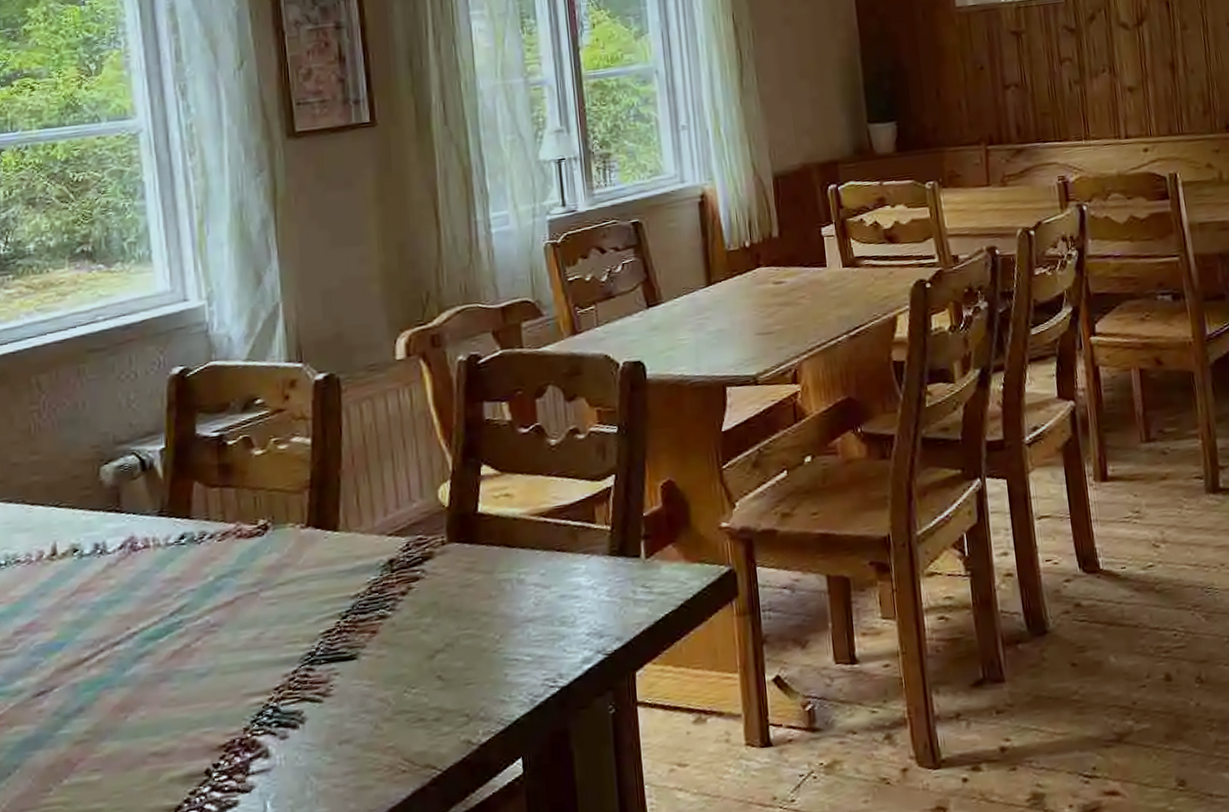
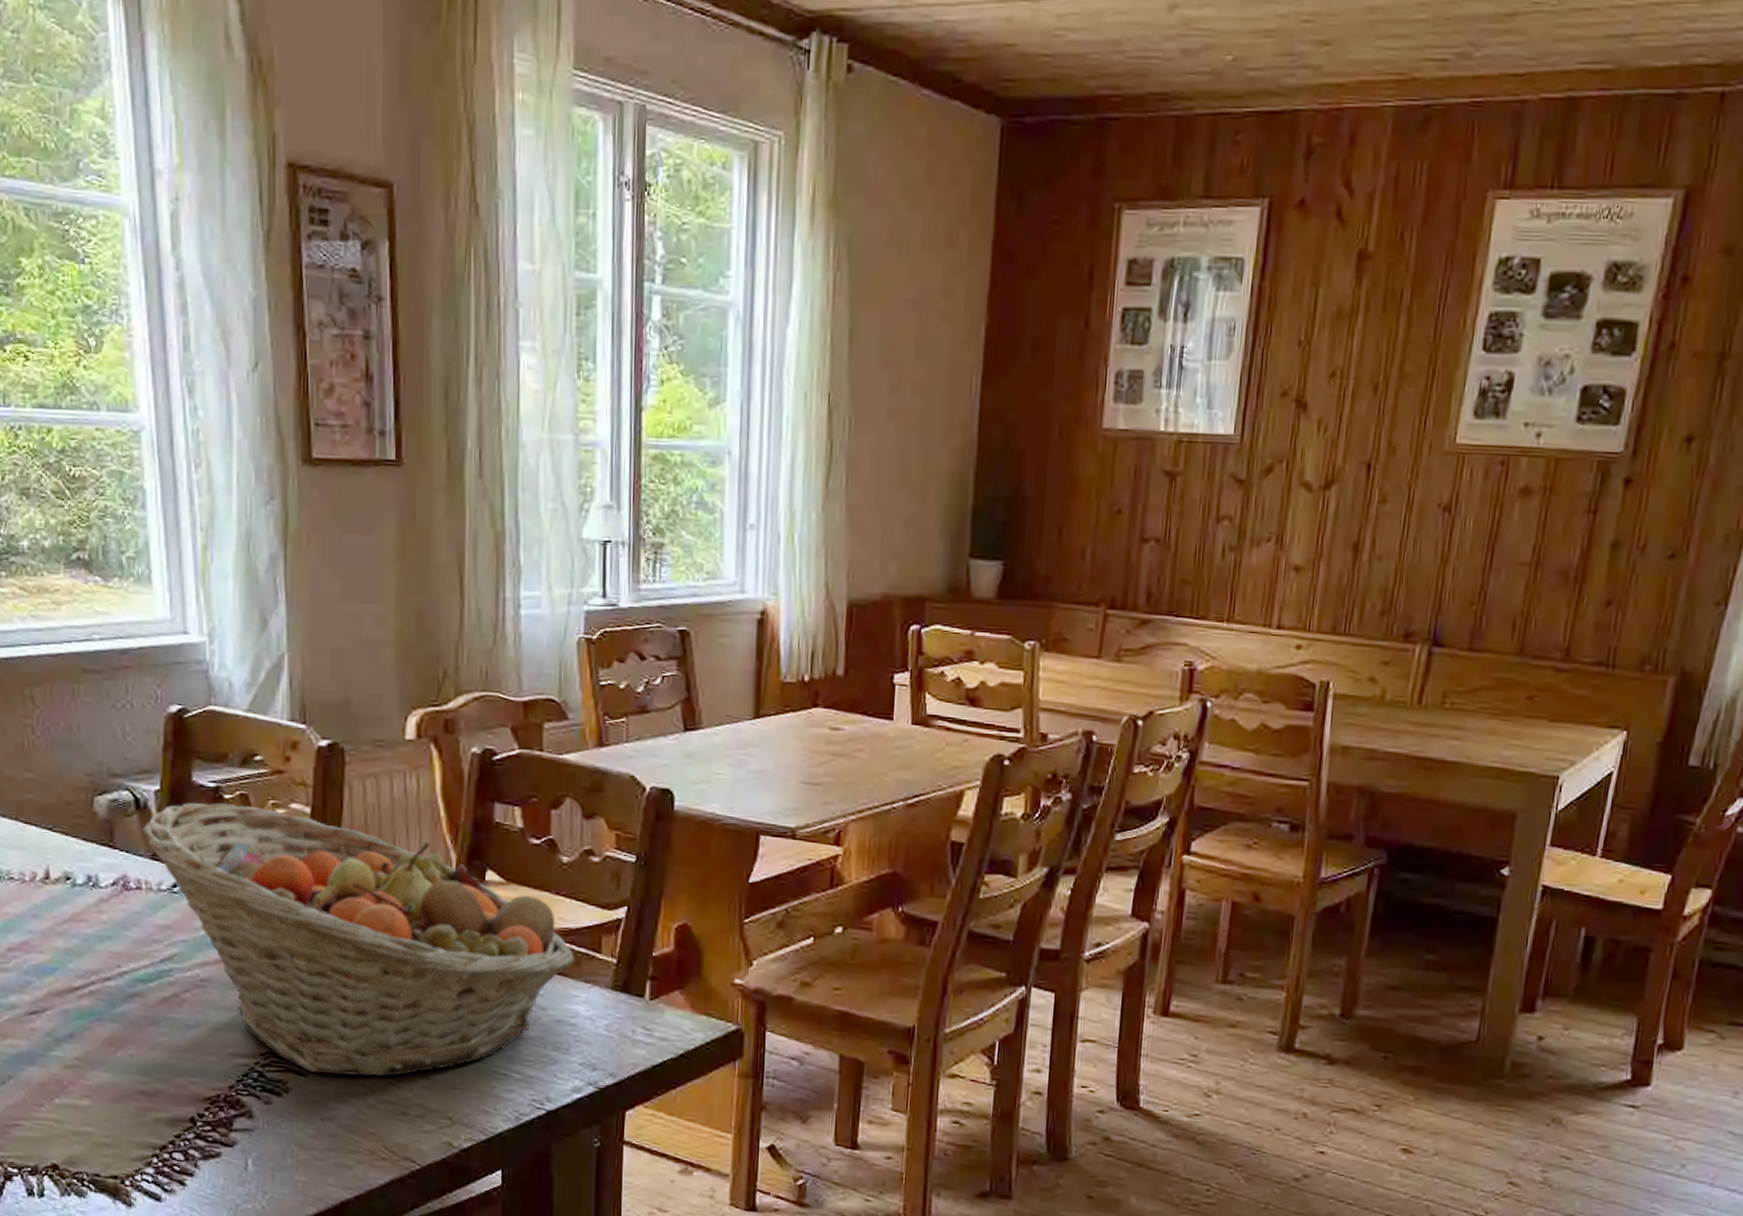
fruit basket: none [147,447,573,697] -> present [141,802,576,1077]

